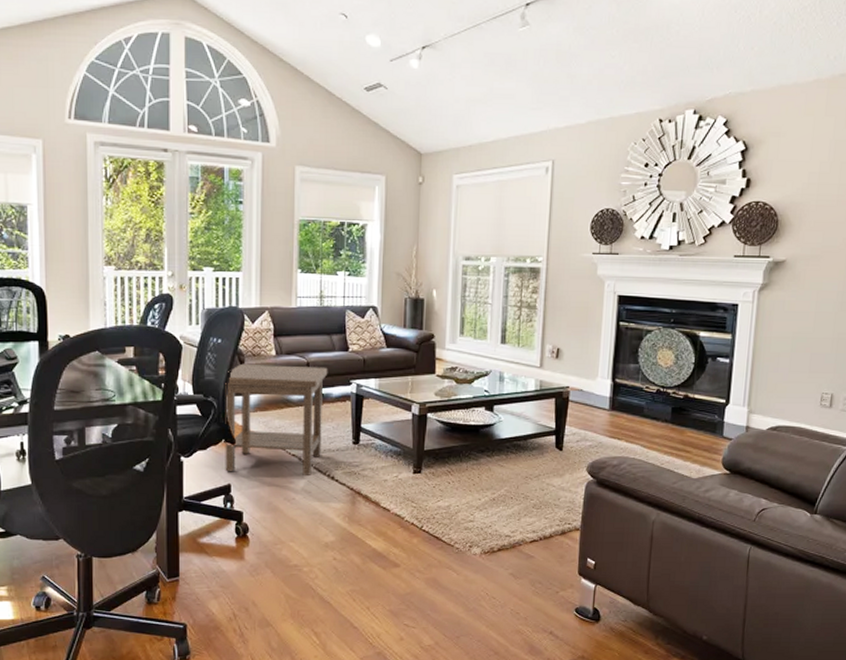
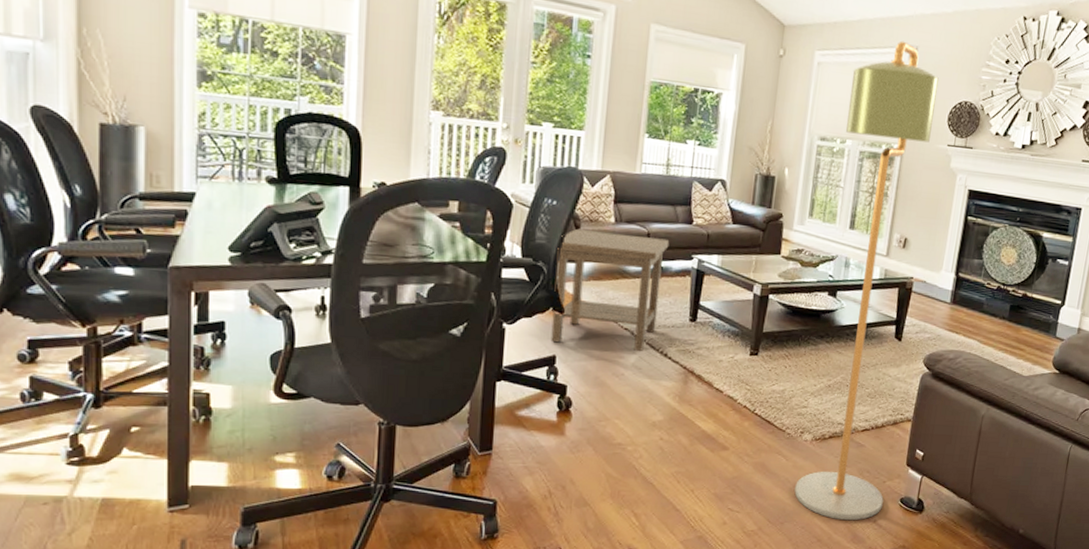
floor lamp: none [468,156,578,633] -> present [794,40,939,521]

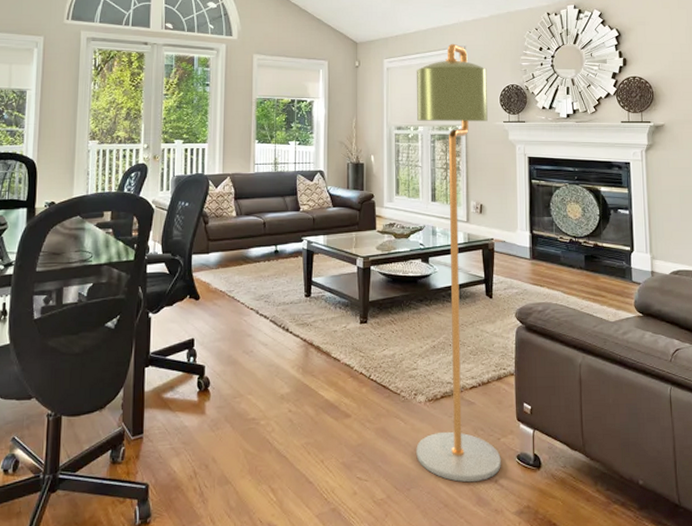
side table: present [550,229,670,351] -> none [189,225,282,328]

